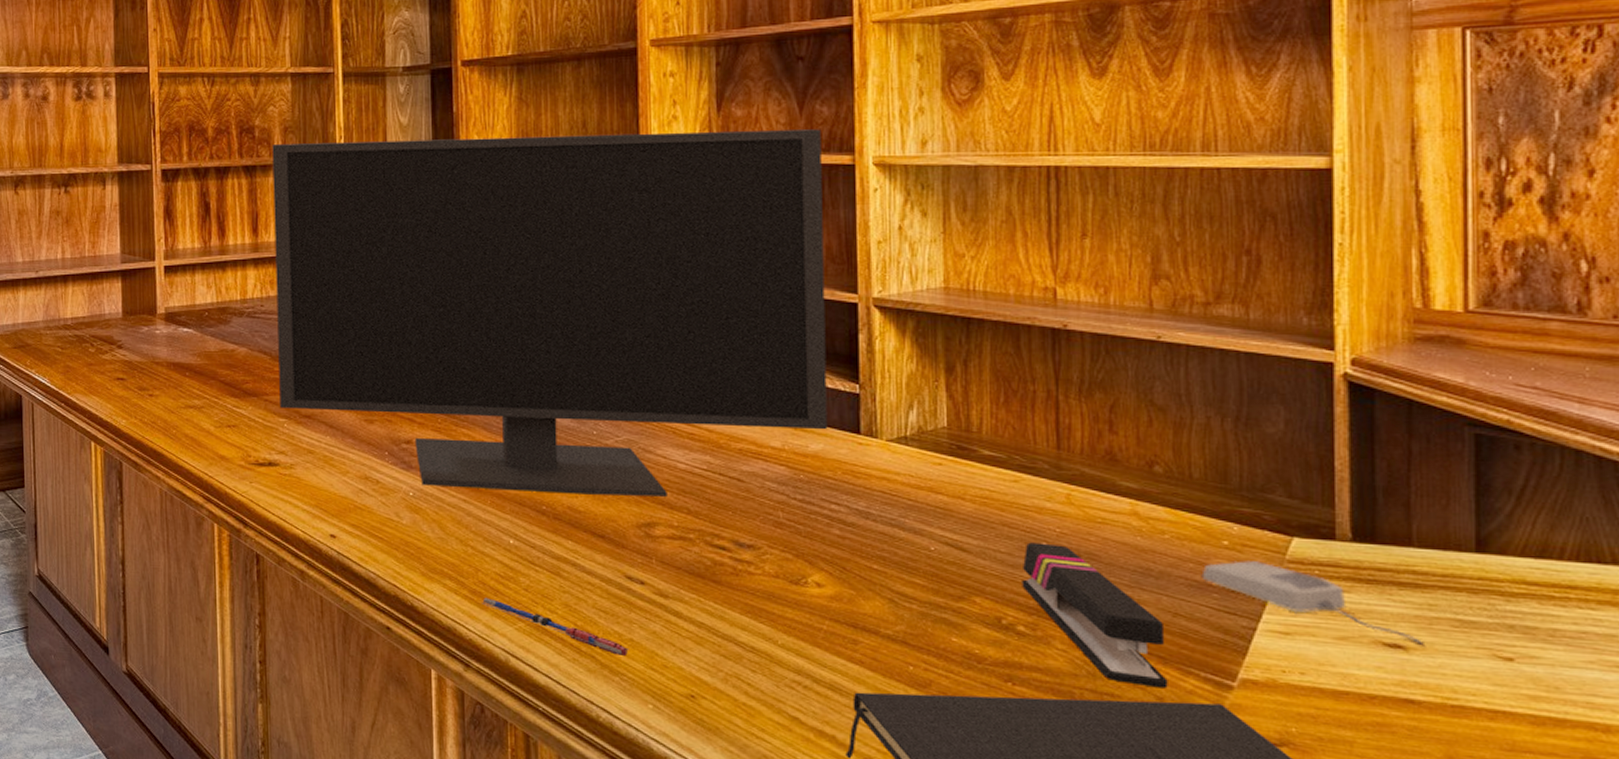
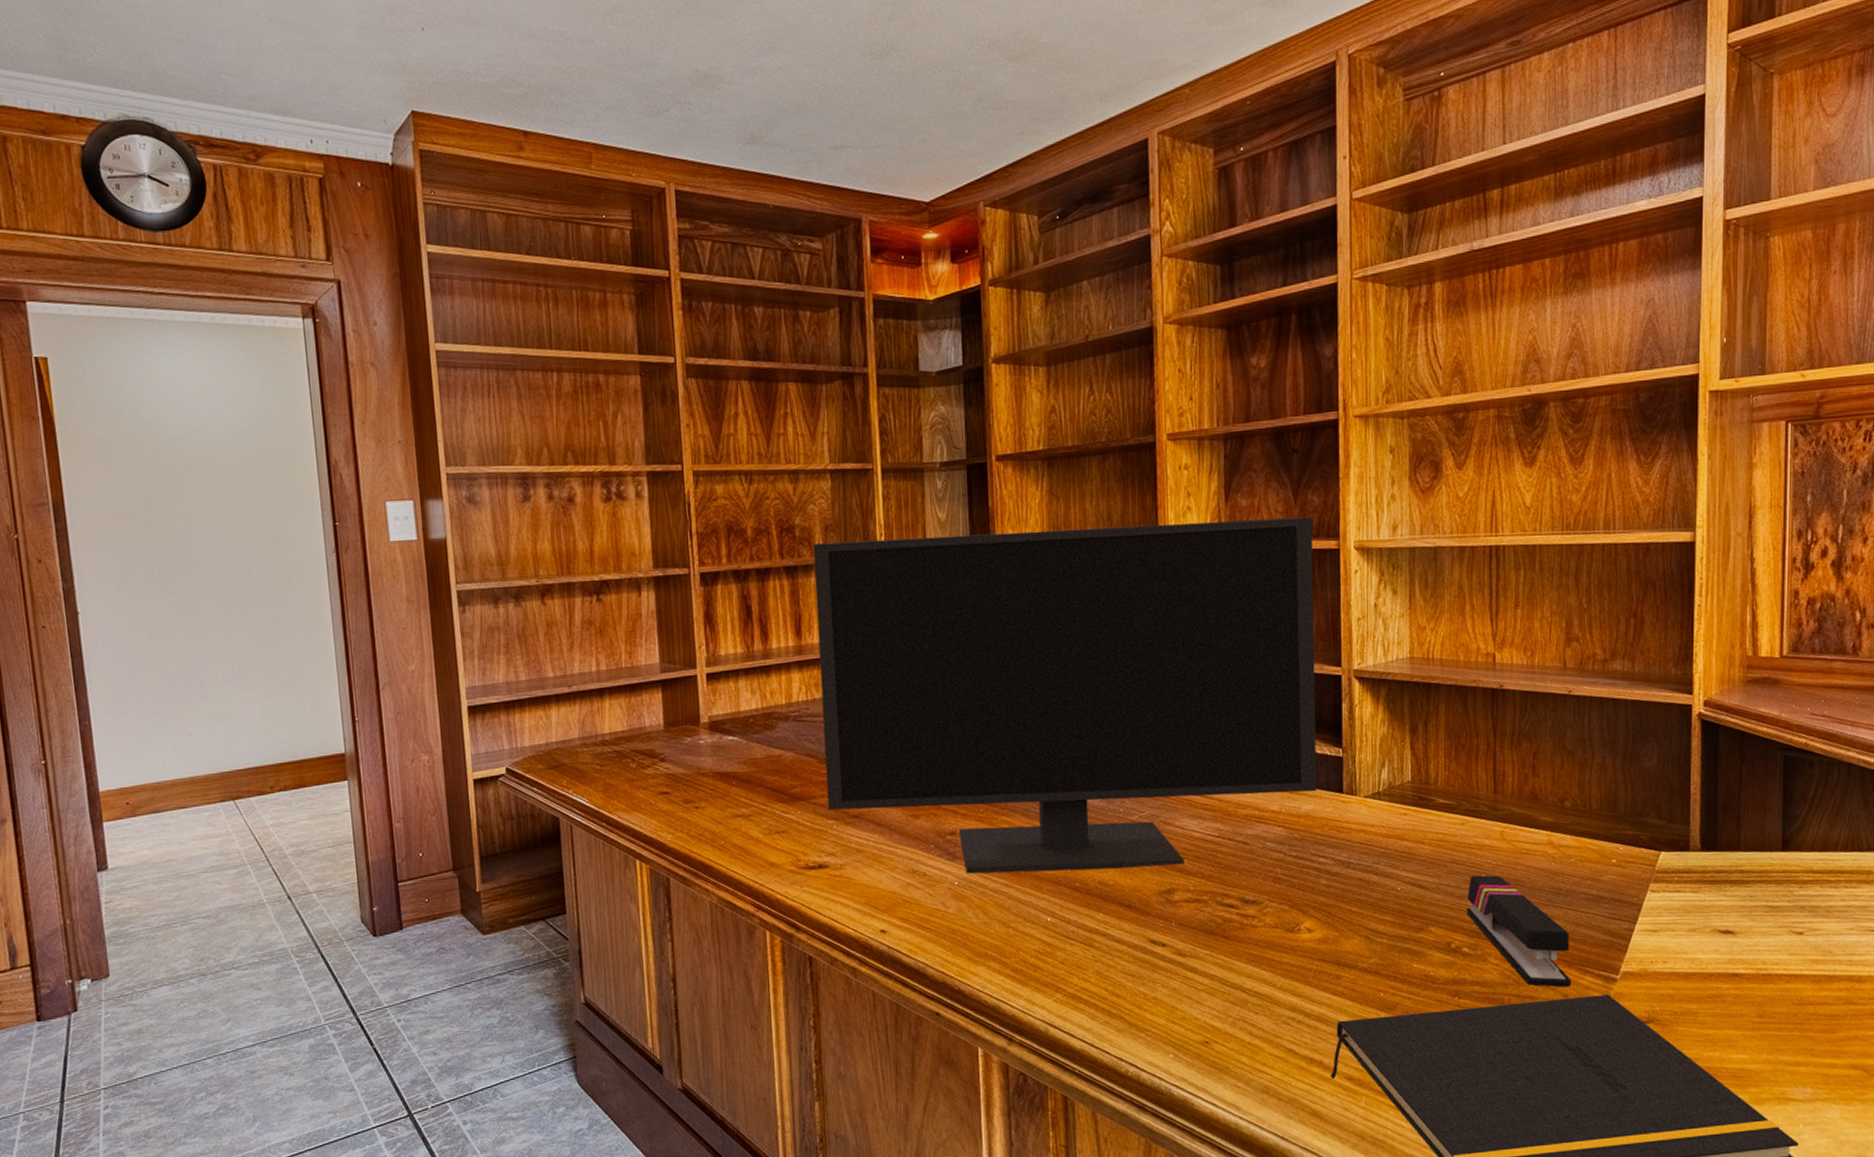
pen: present [482,598,629,657] -> none [1023,974,1153,1014]
computer mouse: present [1201,561,1424,645] -> none [1596,874,1746,929]

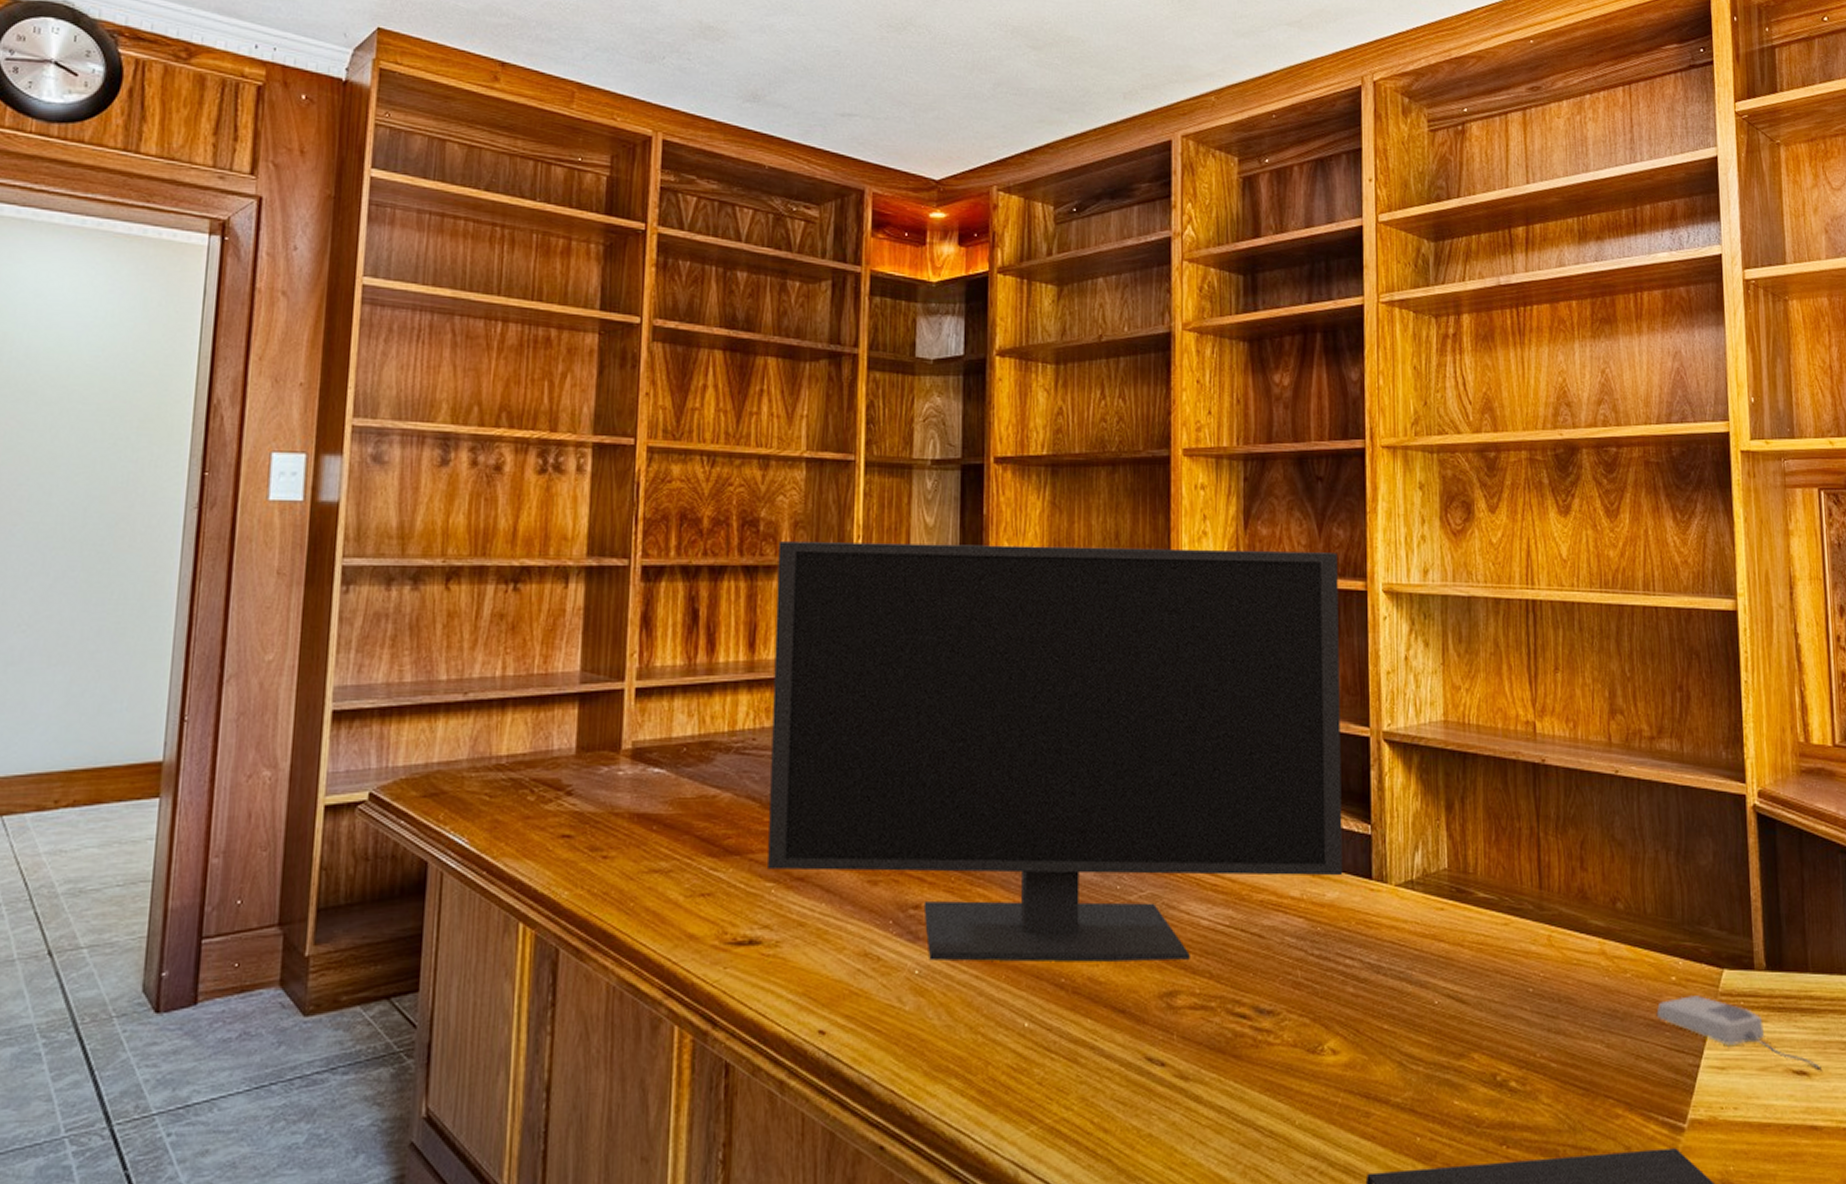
stapler: present [1466,875,1571,988] -> none [1513,989,1634,1137]
computer mouse: none [1596,874,1746,929] -> present [1656,995,1822,1070]

